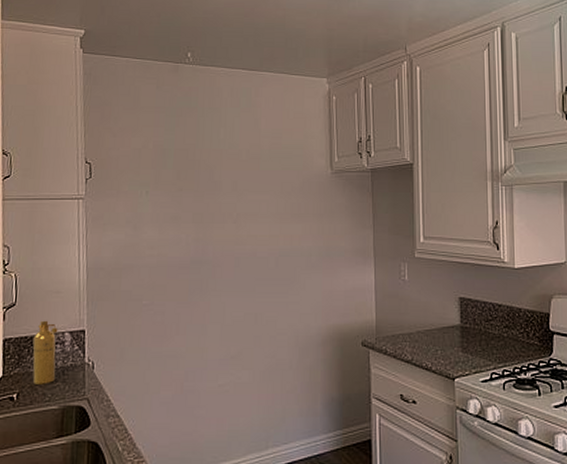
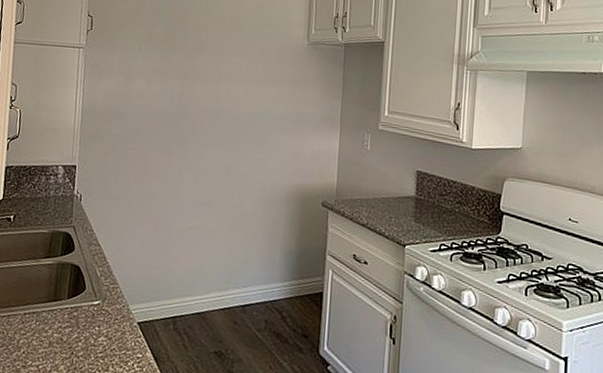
perfume bottle: present [32,320,58,385] -> none [28,153,53,210]

